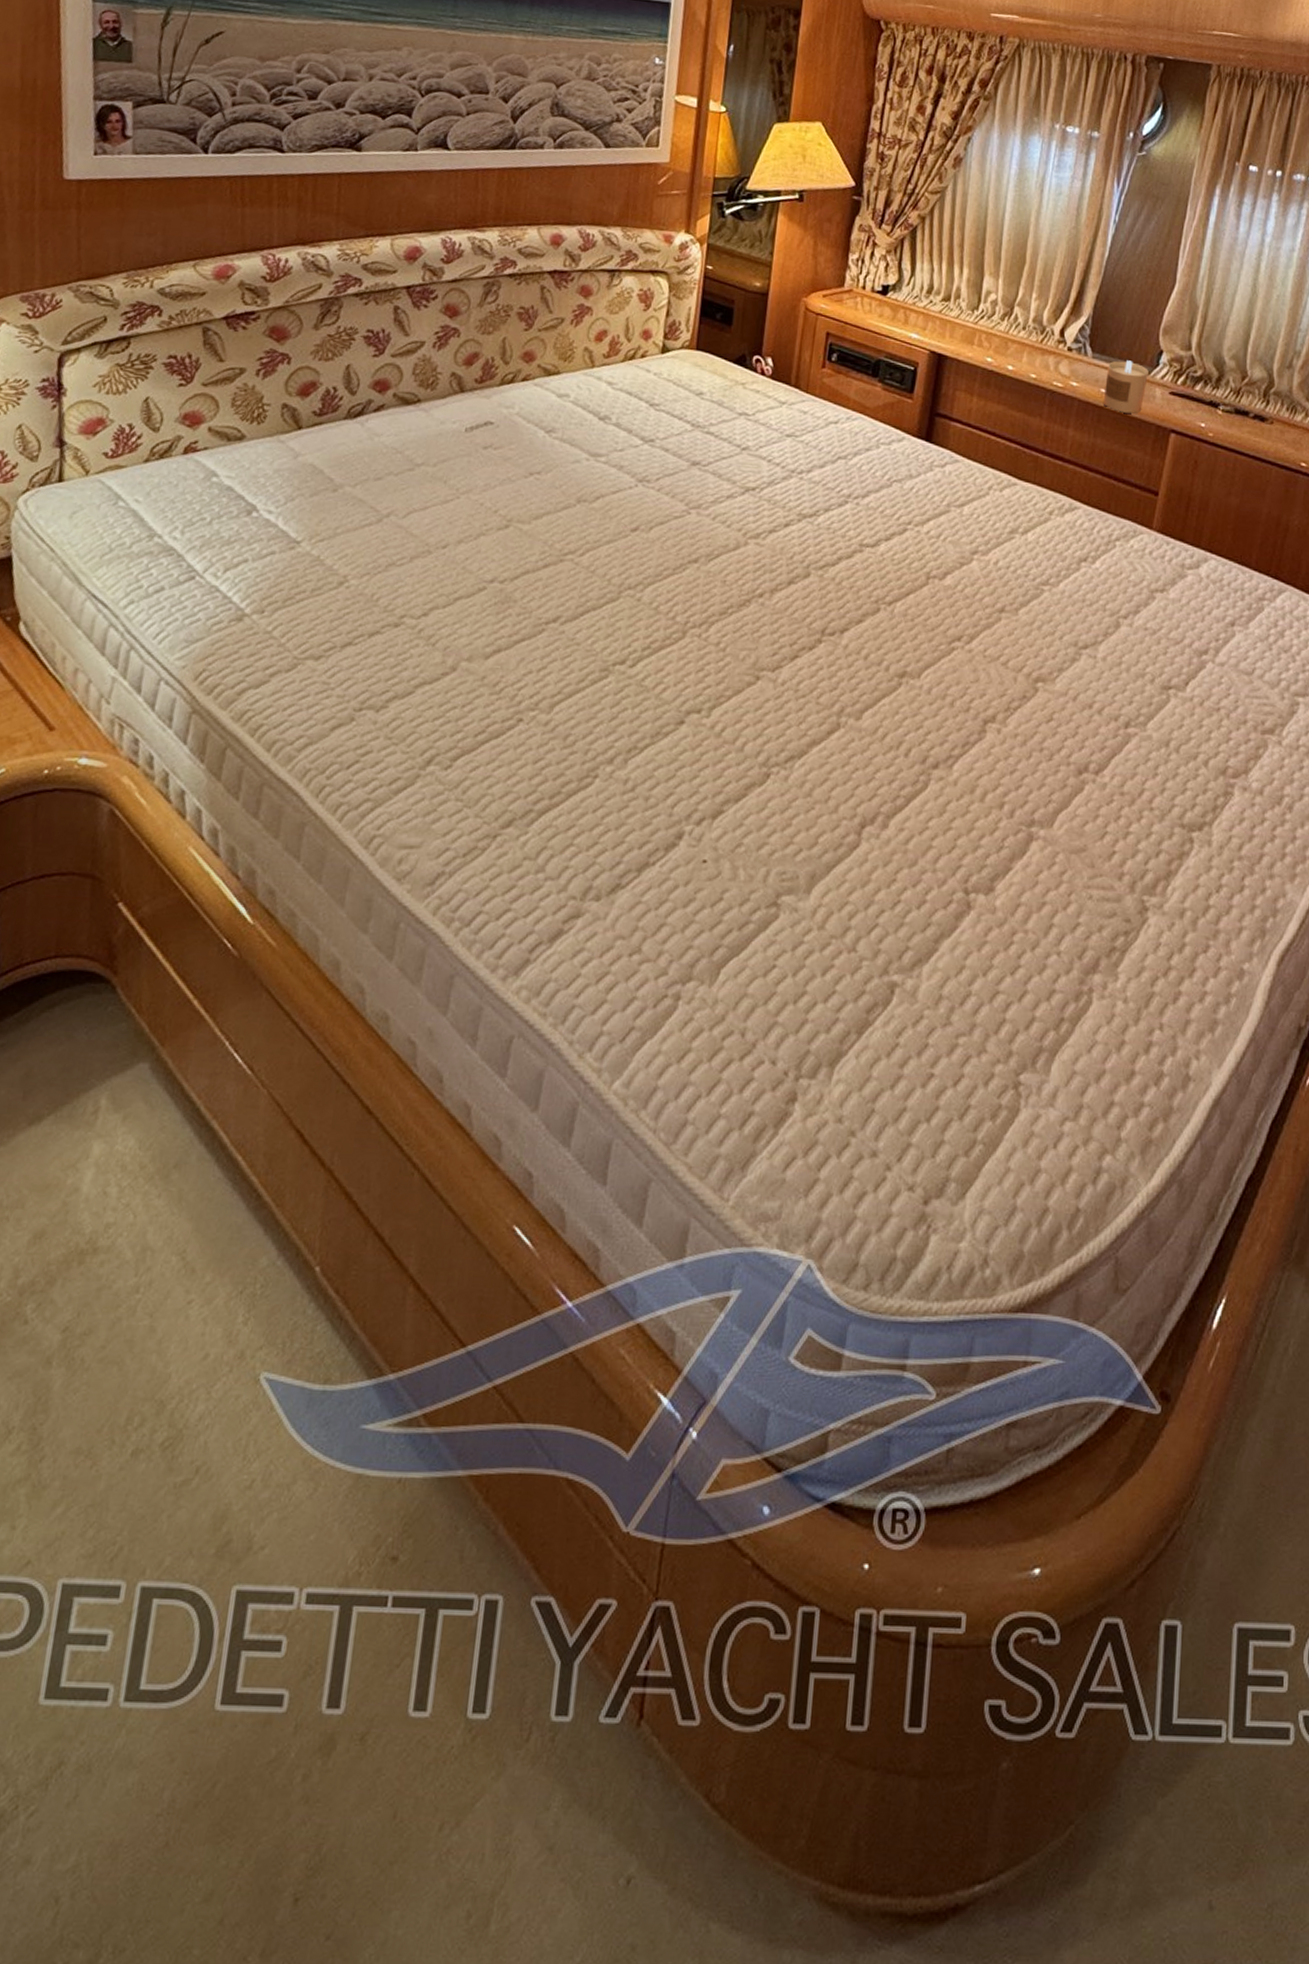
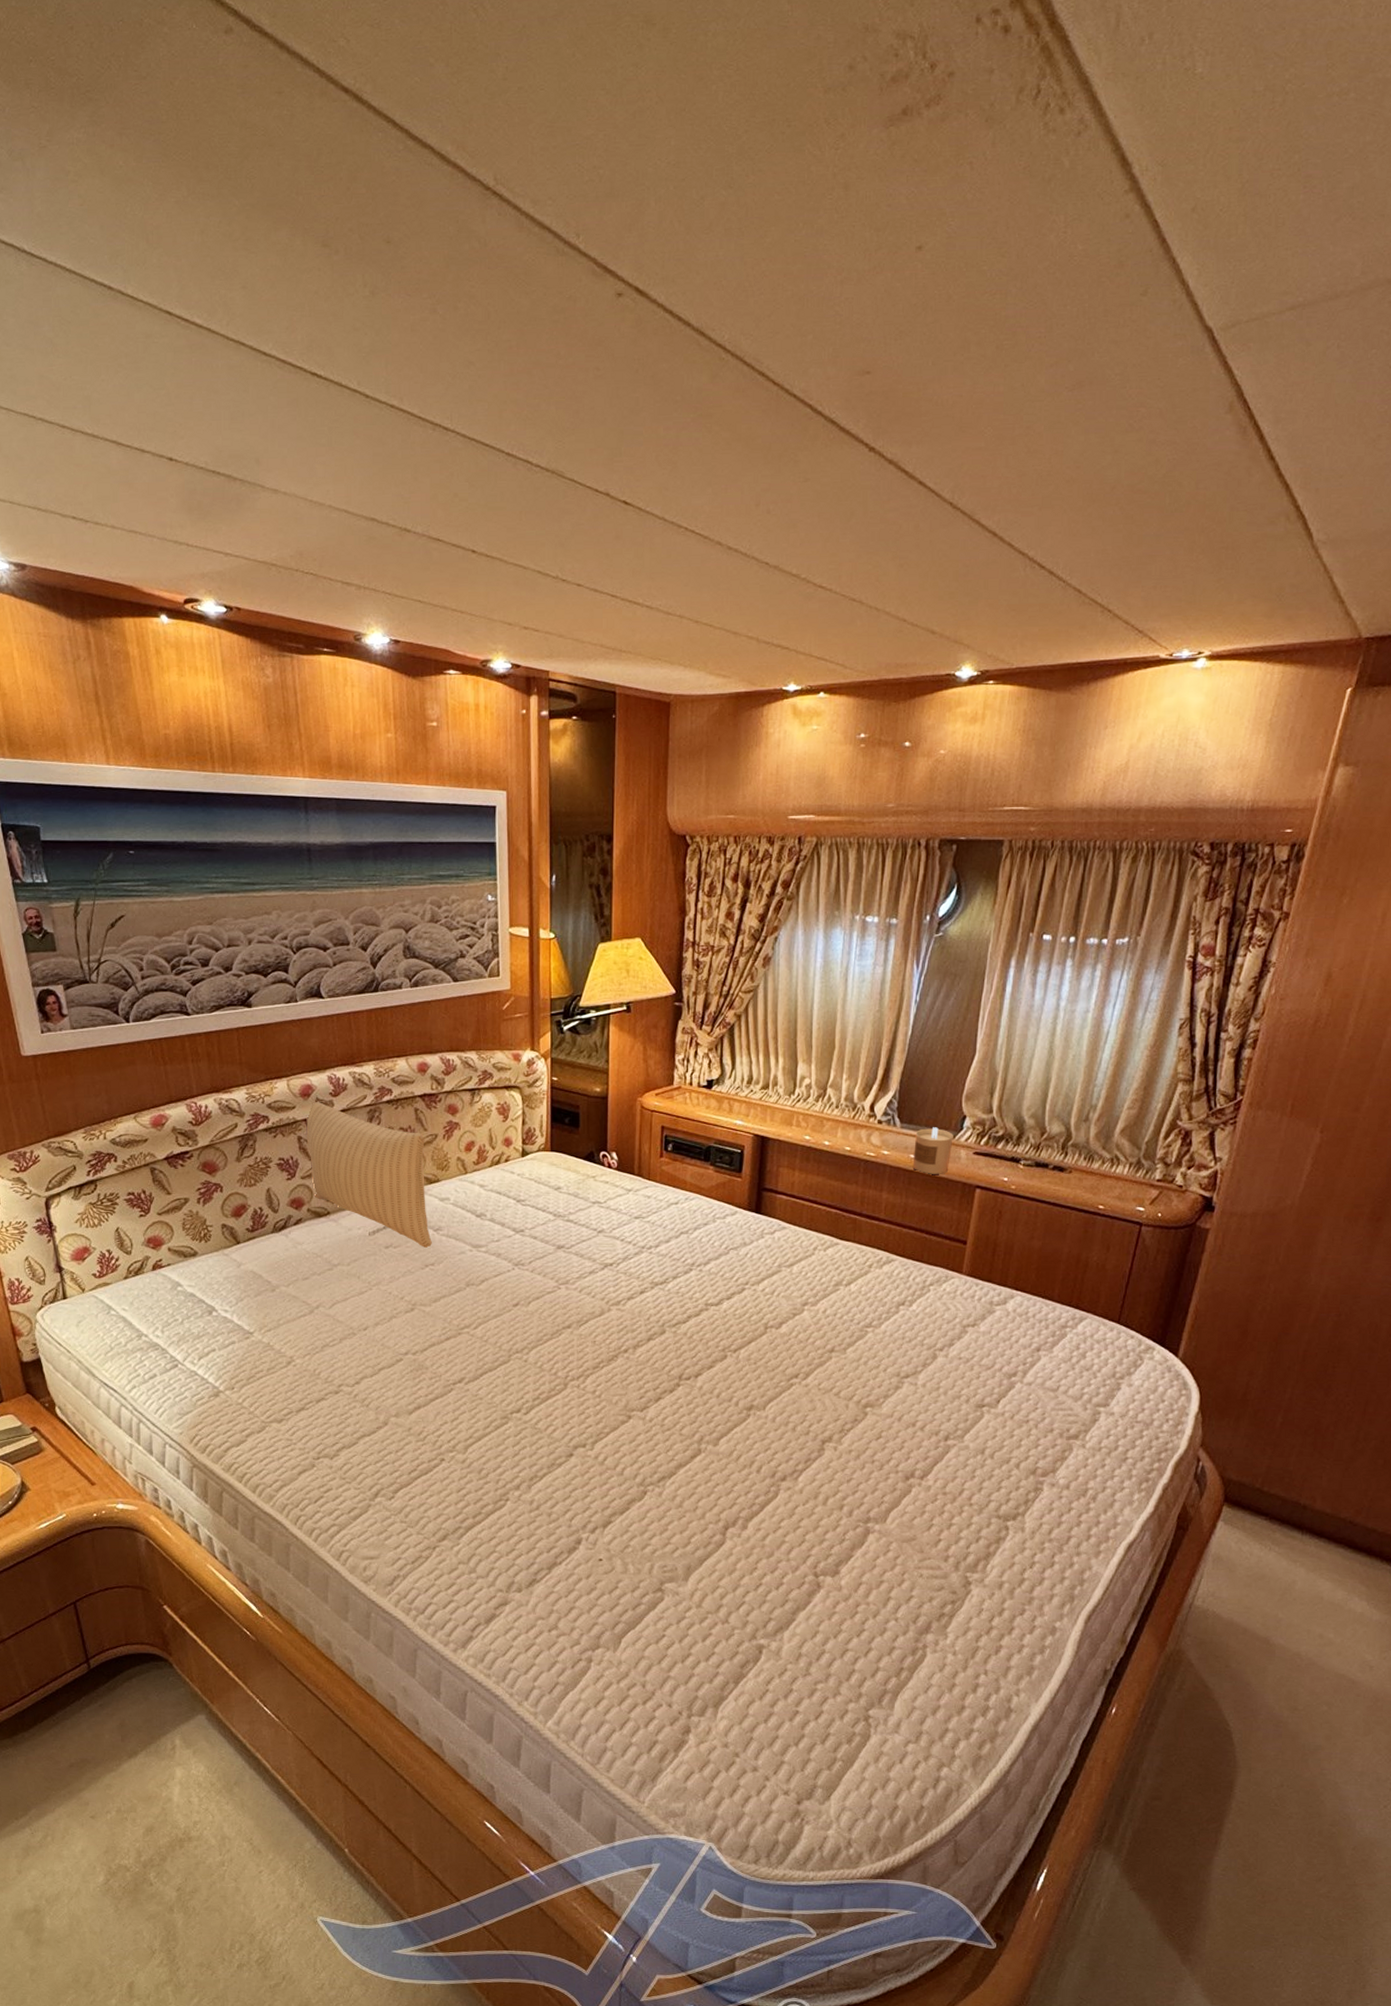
pillow: none [403,265,549,452] -> present [306,1100,432,1248]

